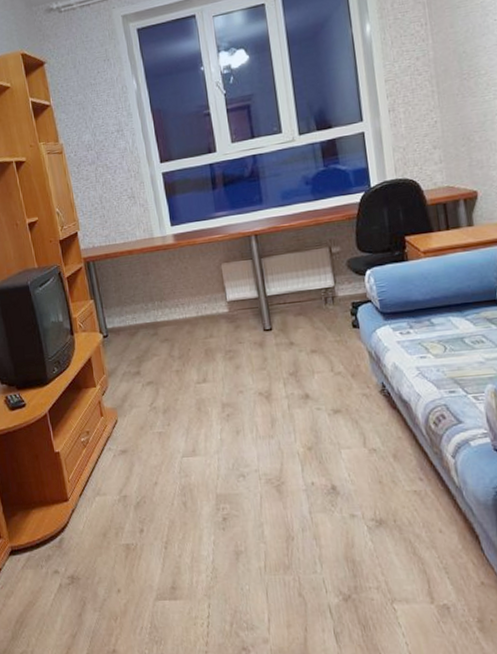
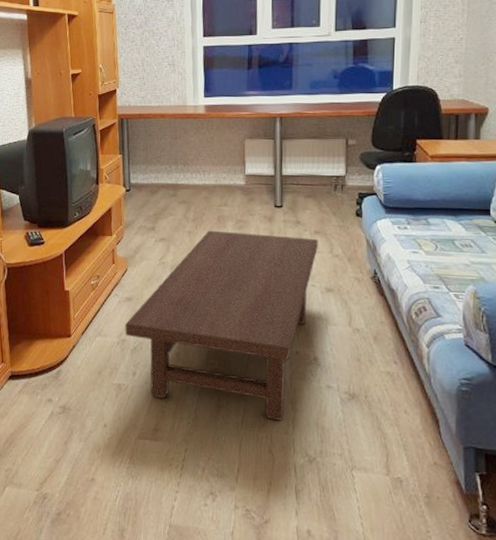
coffee table: none [124,358,318,560] -> present [125,230,318,421]

